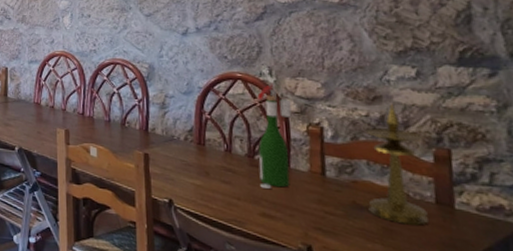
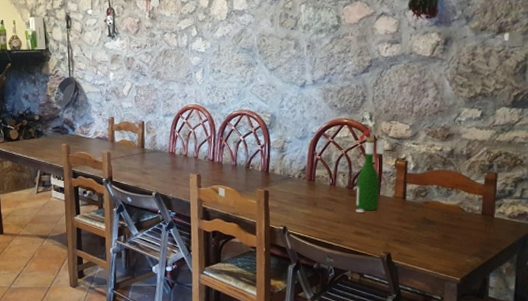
candlestick: present [365,104,428,225] -> none [434,140,479,232]

